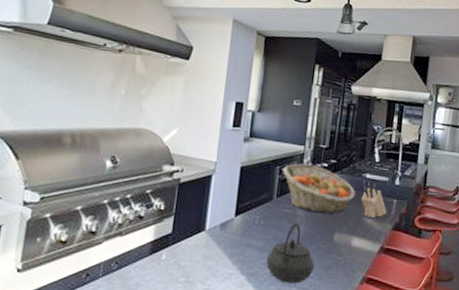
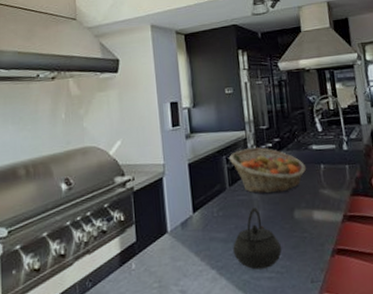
knife block: present [361,180,387,218] -> none [311,151,342,188]

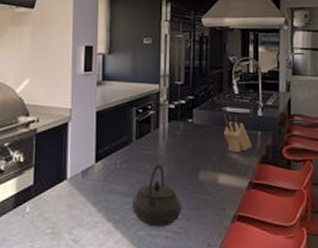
fruit basket: present [230,147,307,194] -> none [140,103,218,151]
knife block: none [311,151,342,188] -> present [223,113,252,152]

